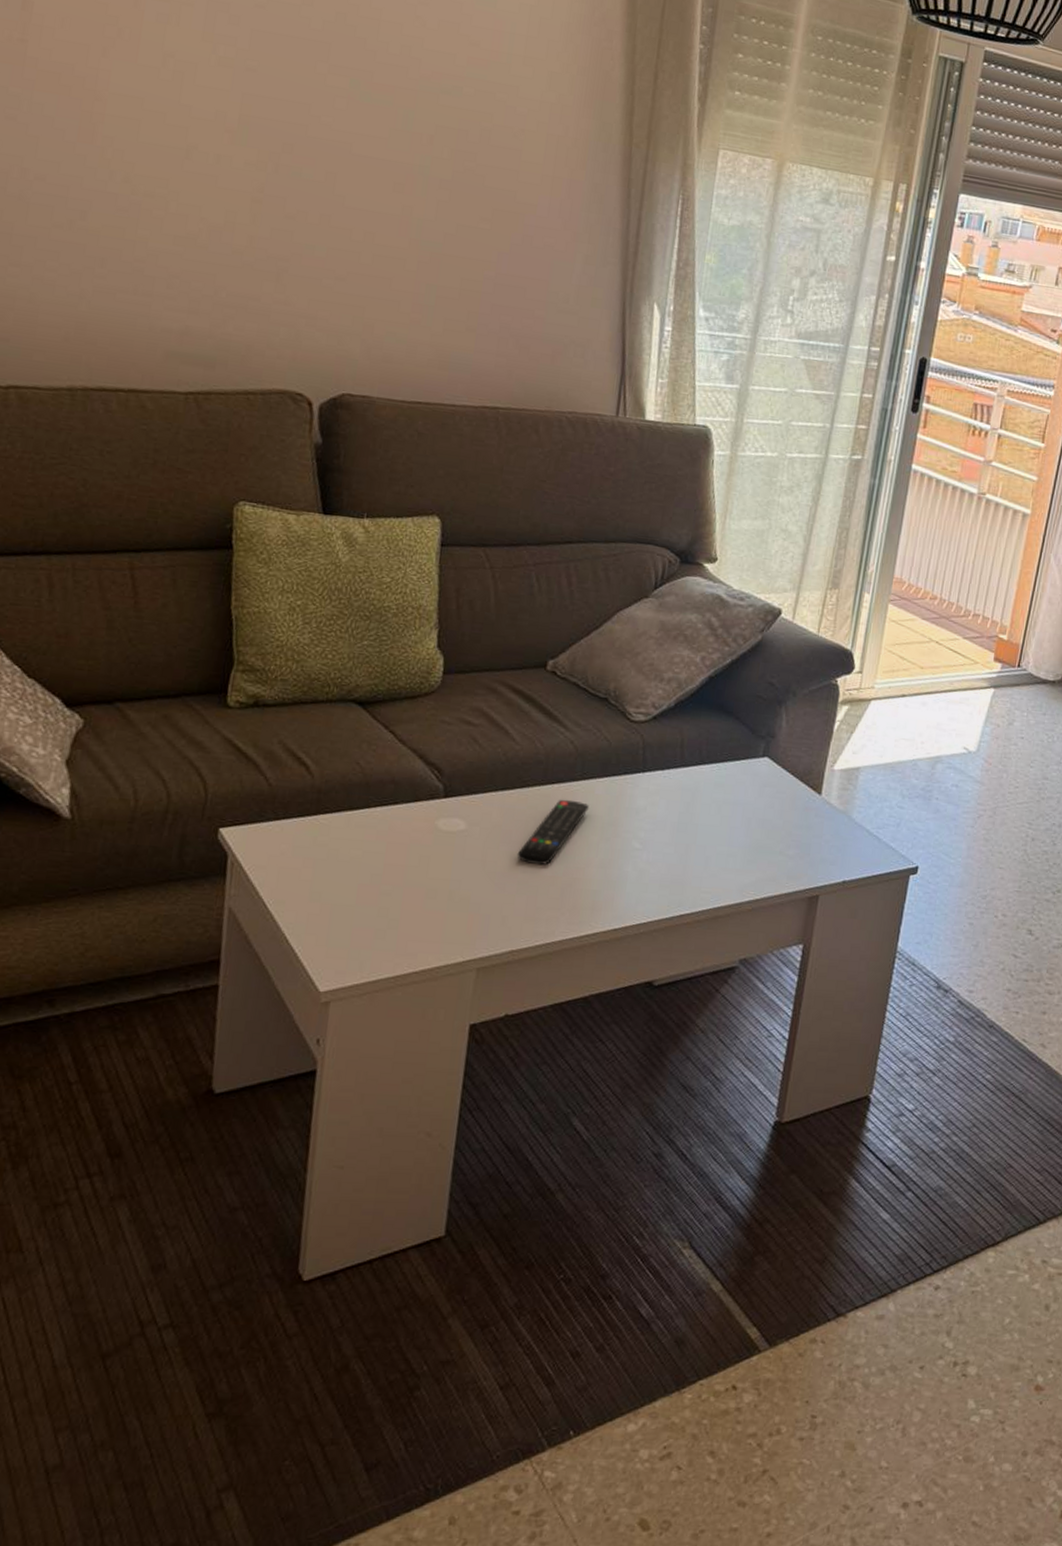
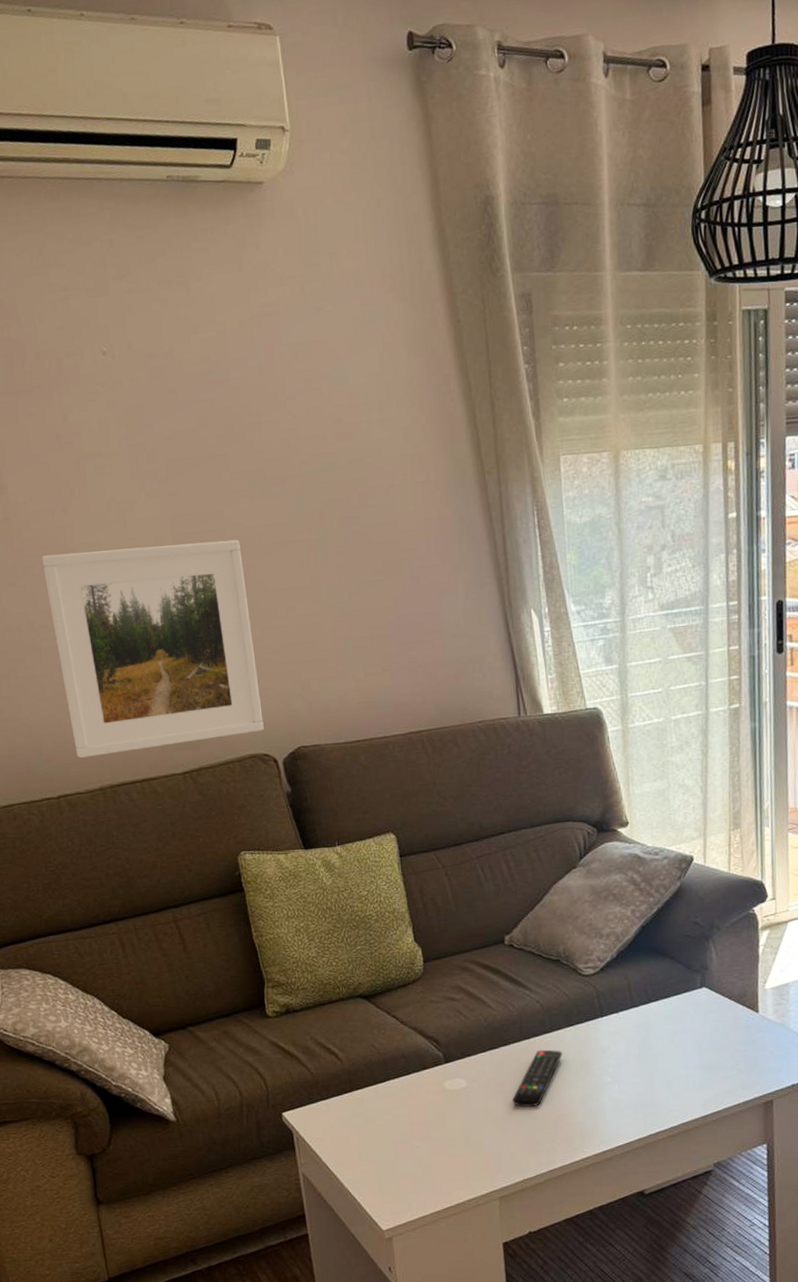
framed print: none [46,95,324,365] -> present [42,539,264,758]

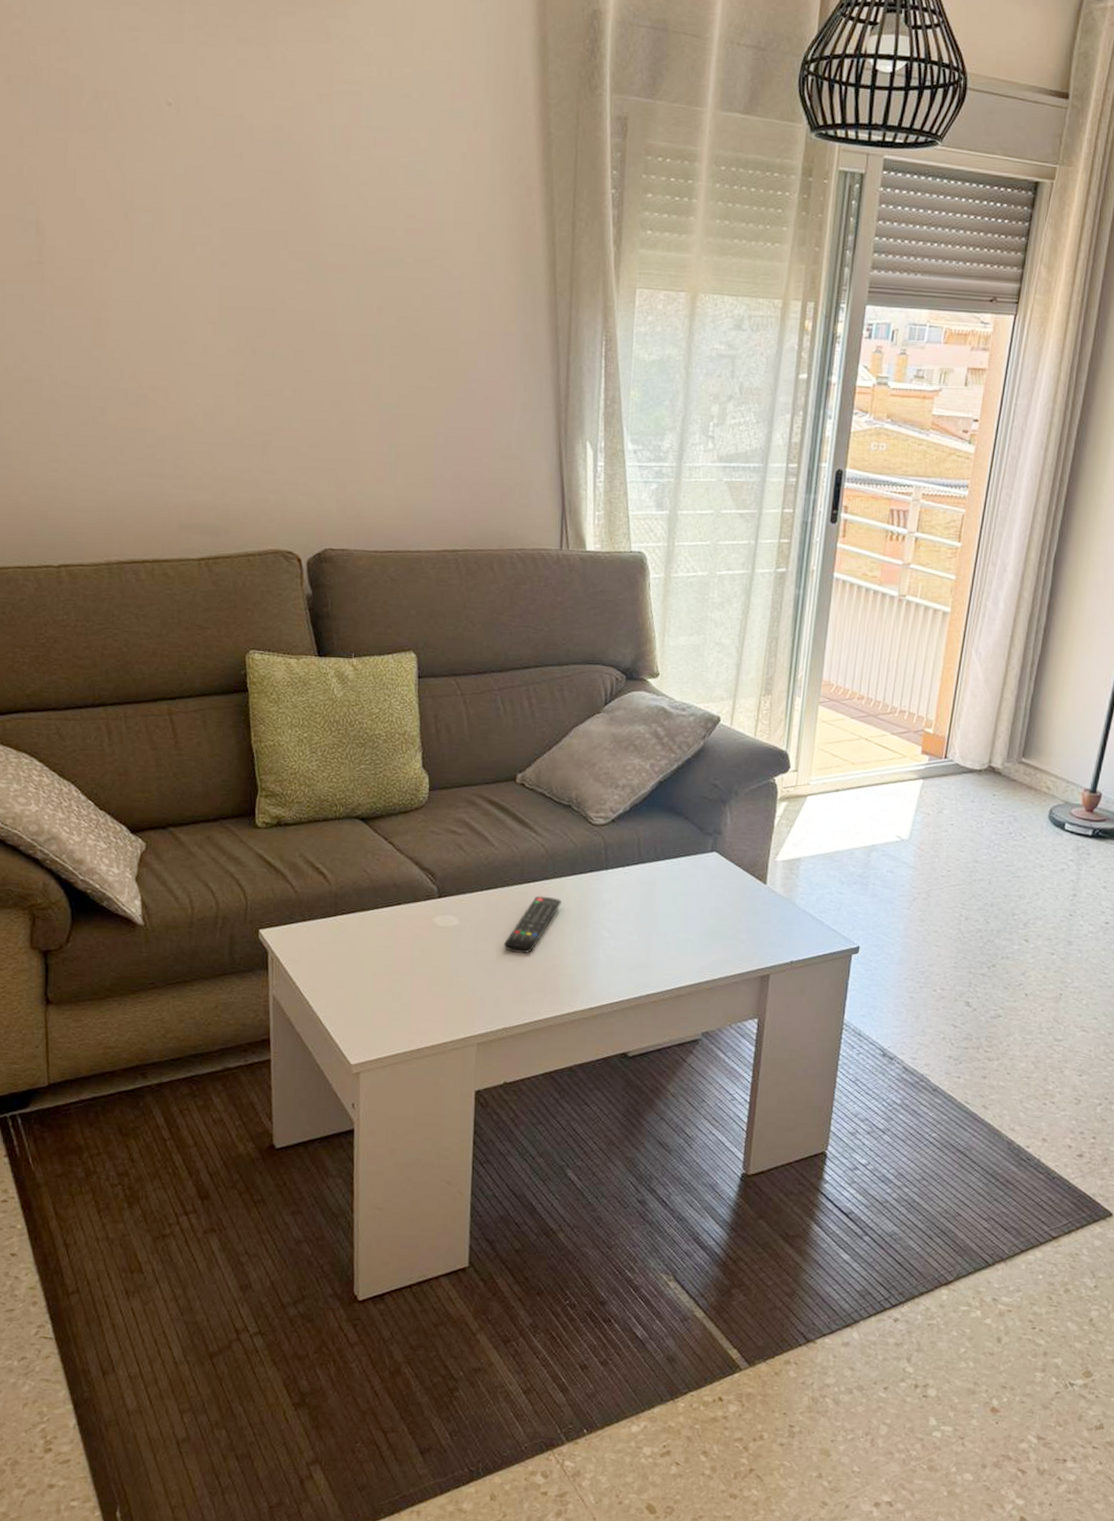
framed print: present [42,539,264,758] -> none [73,307,292,528]

